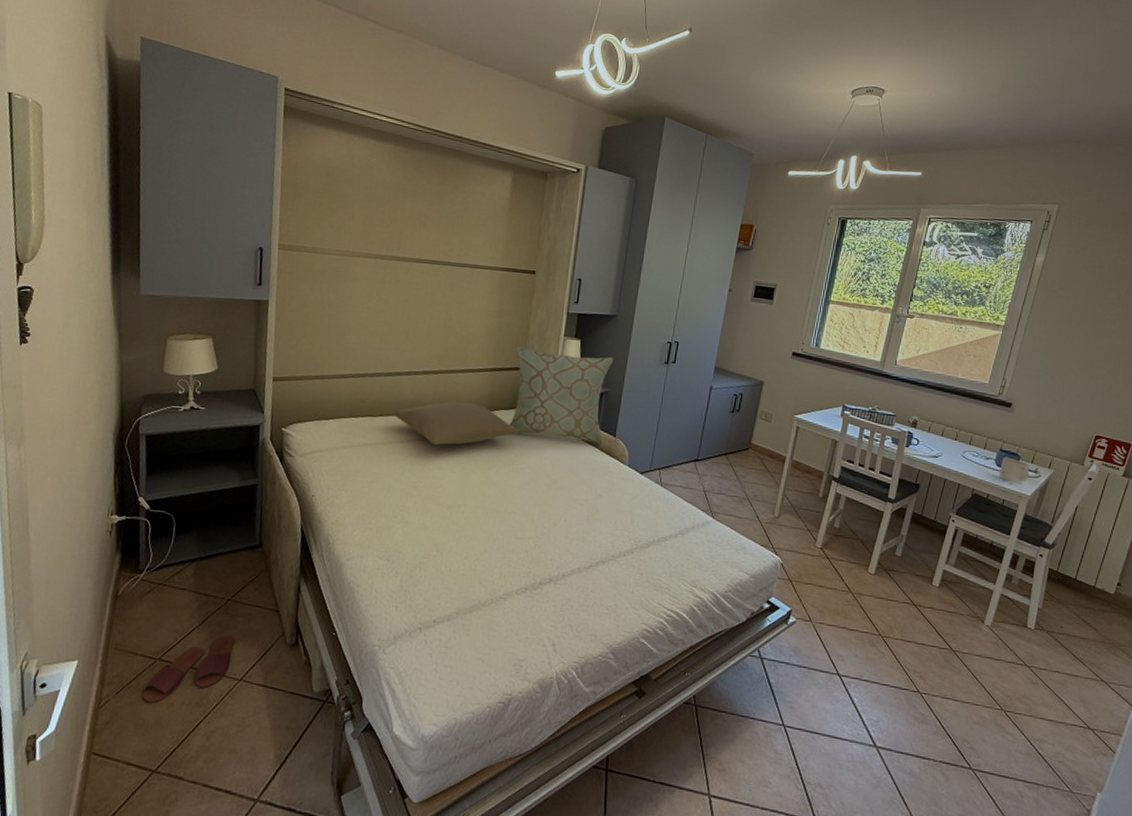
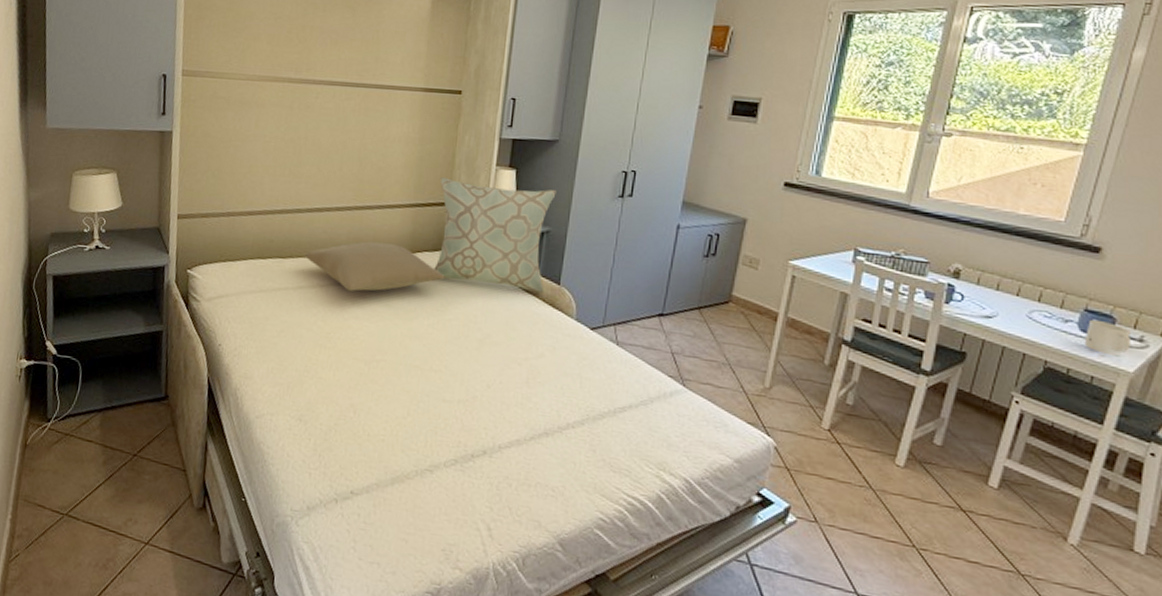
slippers: present [142,635,234,703] -> none [51,493,141,562]

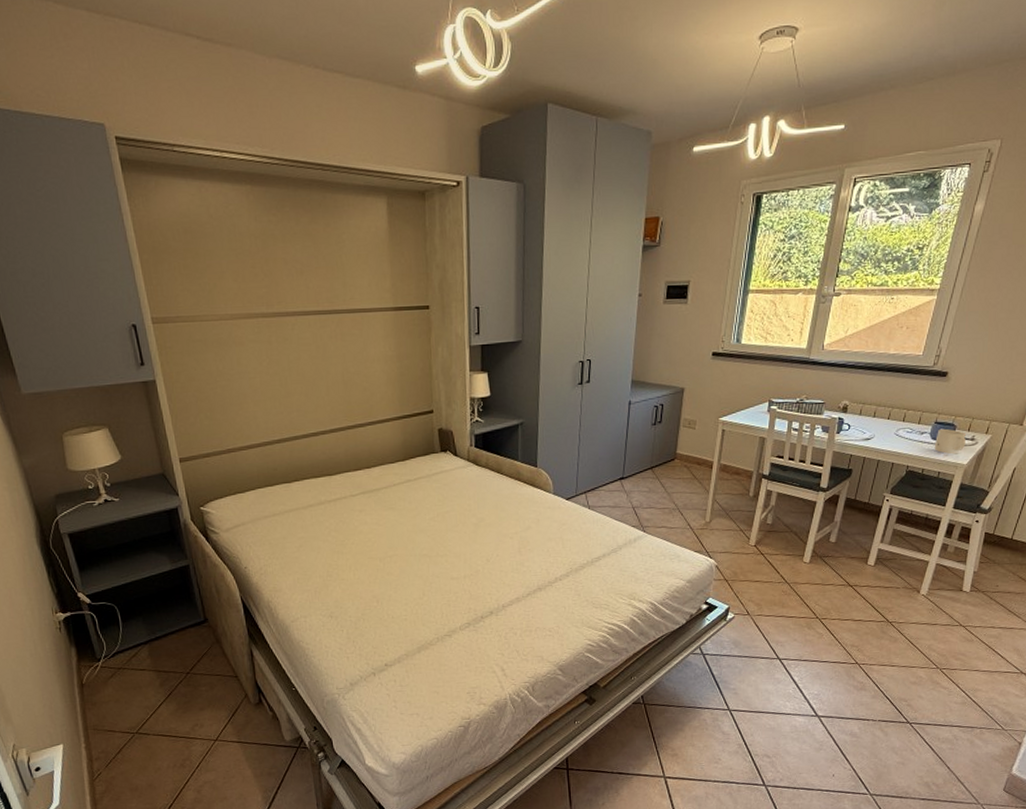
pillow: present [304,241,444,291] -> none [308,454,437,502]
pillow: present [434,177,556,294] -> none [422,386,525,478]

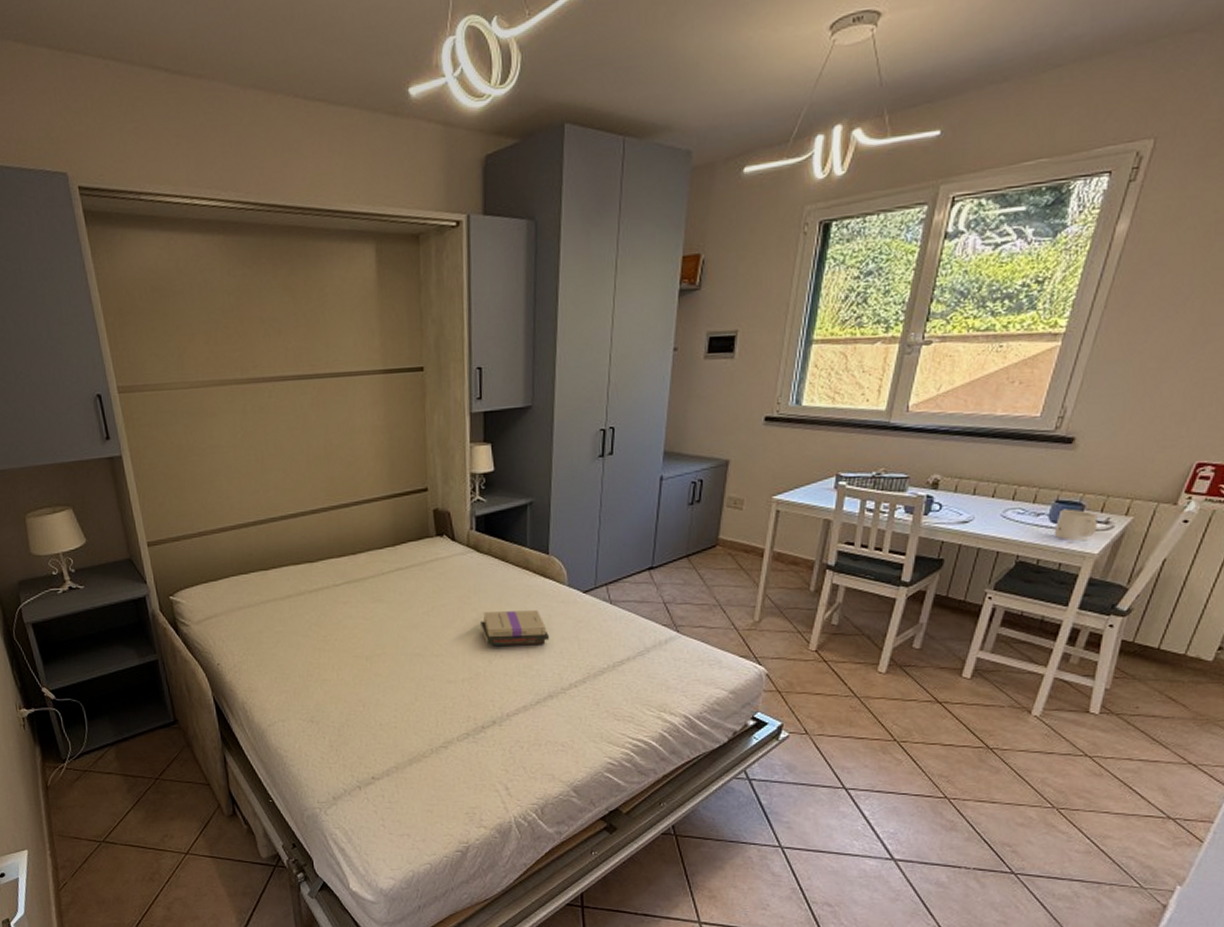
books: none [478,515,538,547] -> present [479,610,549,647]

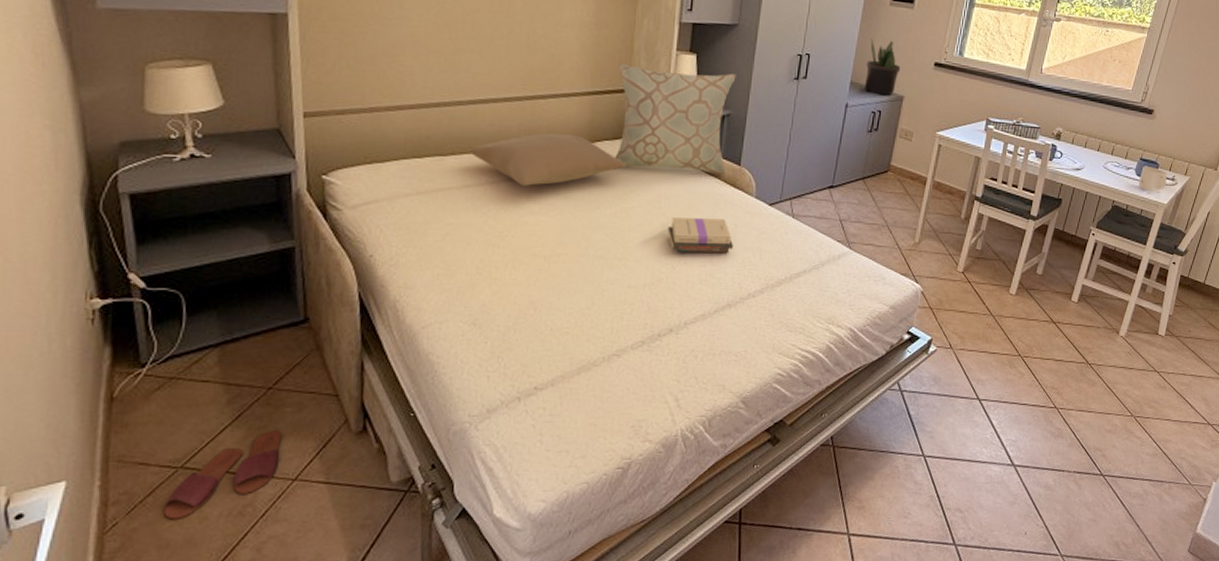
slippers: none [97,812,173,882] -> present [164,430,282,520]
pillow: none [287,539,432,592] -> present [469,133,626,186]
pillow: none [414,460,535,566] -> present [615,63,736,175]
planter: none [680,399,723,463] -> present [864,39,901,96]

